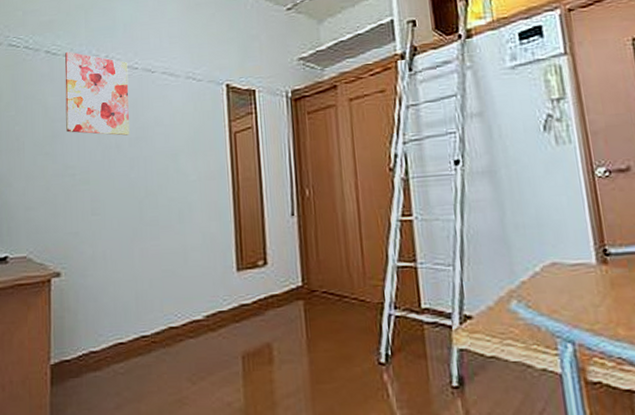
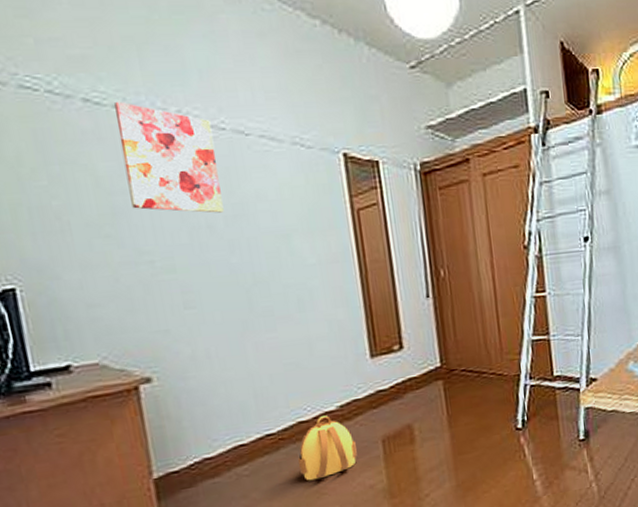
backpack: none [165,324,218,388] -> present [297,415,357,481]

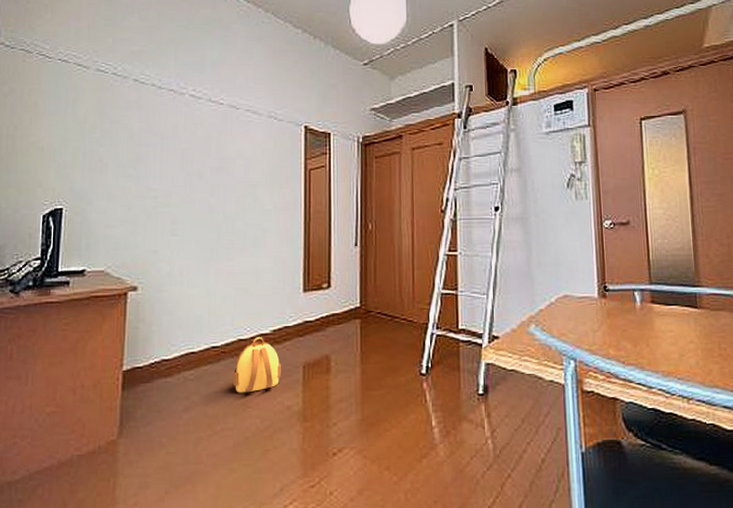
wall art: present [114,101,224,213] -> none [150,82,214,165]

